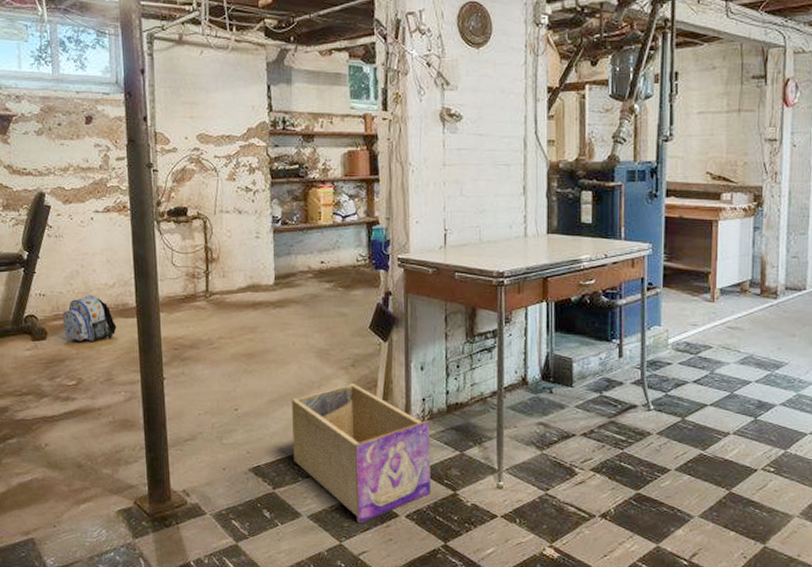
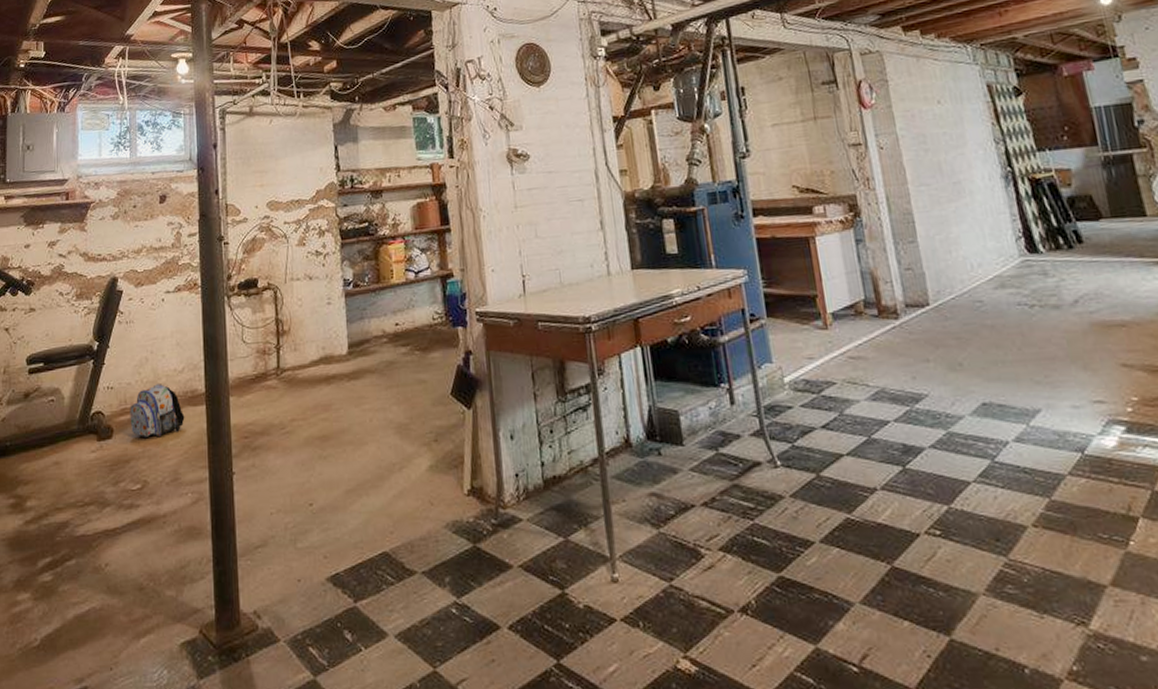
box: present [292,382,431,524] -> none [371,461,535,642]

